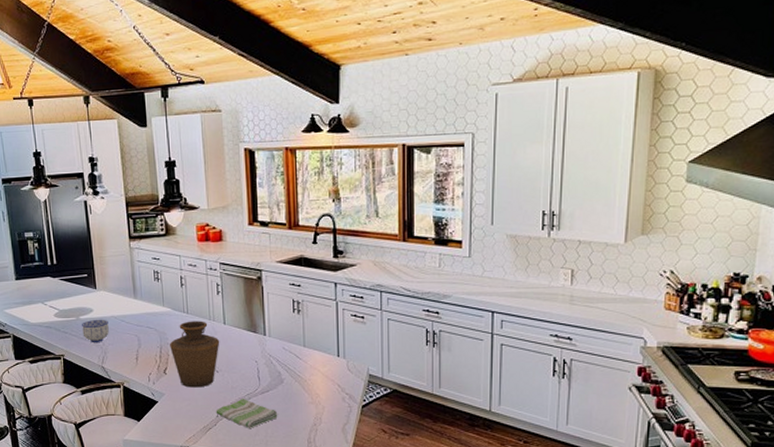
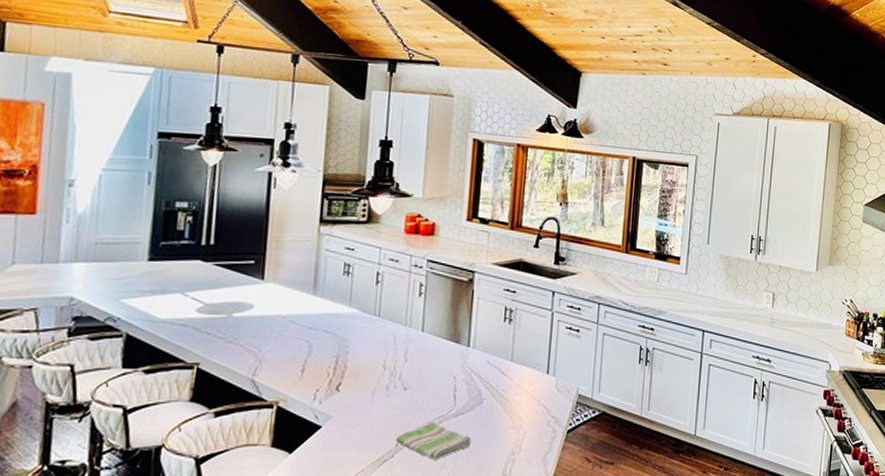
bowl: present [82,319,109,342] -> none [232,318,273,348]
vase: present [170,321,220,388] -> none [349,326,414,409]

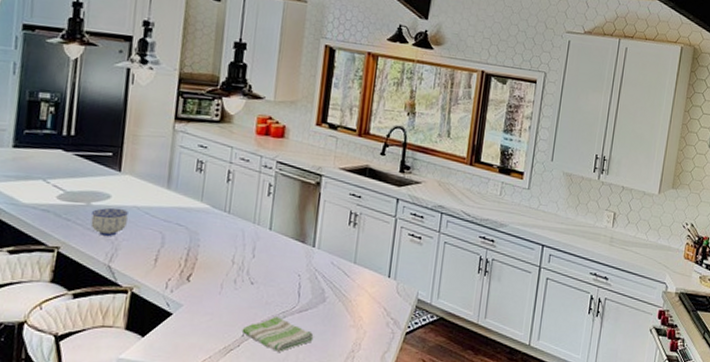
bowl: none [232,318,273,348] -> present [91,207,128,236]

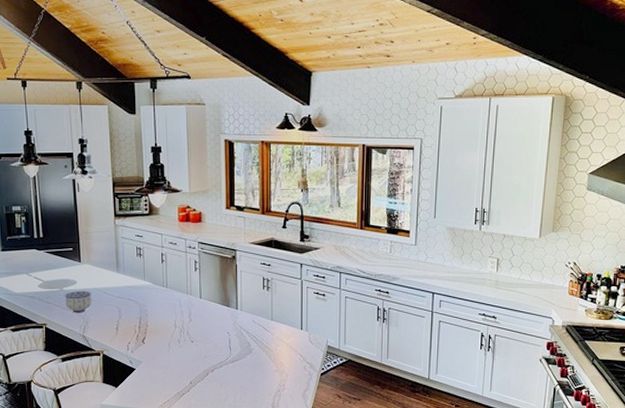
dish towel: present [242,317,314,352] -> none [189,367,246,394]

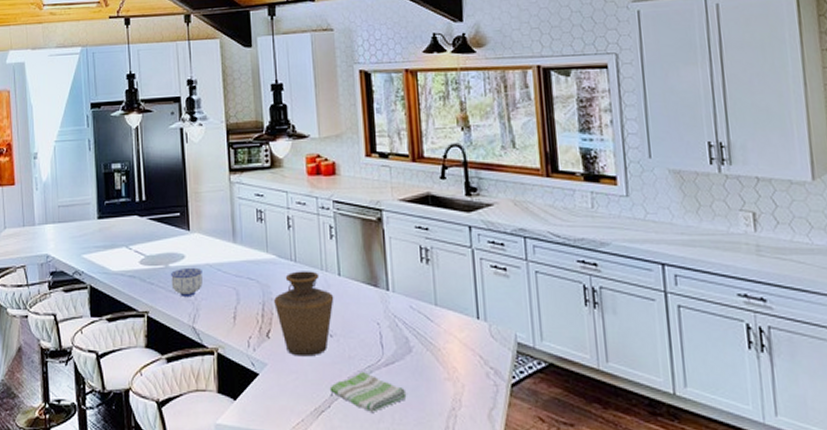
vase: none [149,294,196,356] -> present [274,271,334,357]
dish towel: none [189,367,246,394] -> present [329,372,407,412]

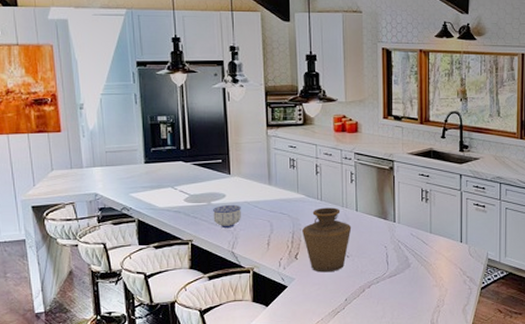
dish towel: present [329,372,407,412] -> none [345,283,404,311]

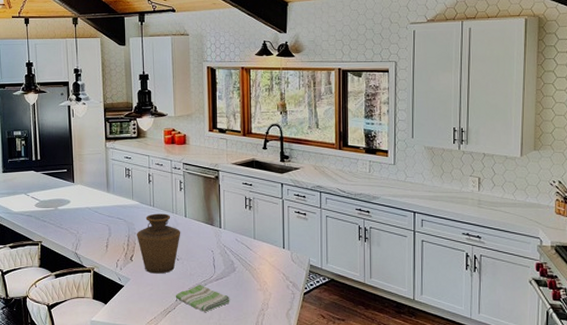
bowl: present [213,204,241,227] -> none [59,209,83,230]
dish towel: none [345,283,404,311] -> present [175,285,230,312]

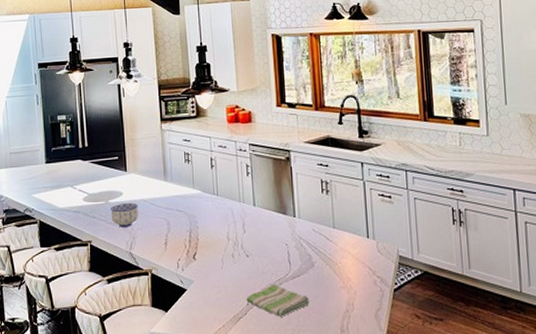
bowl: none [59,209,83,230] -> present [111,202,138,227]
vase: present [137,213,181,274] -> none [199,203,250,274]

